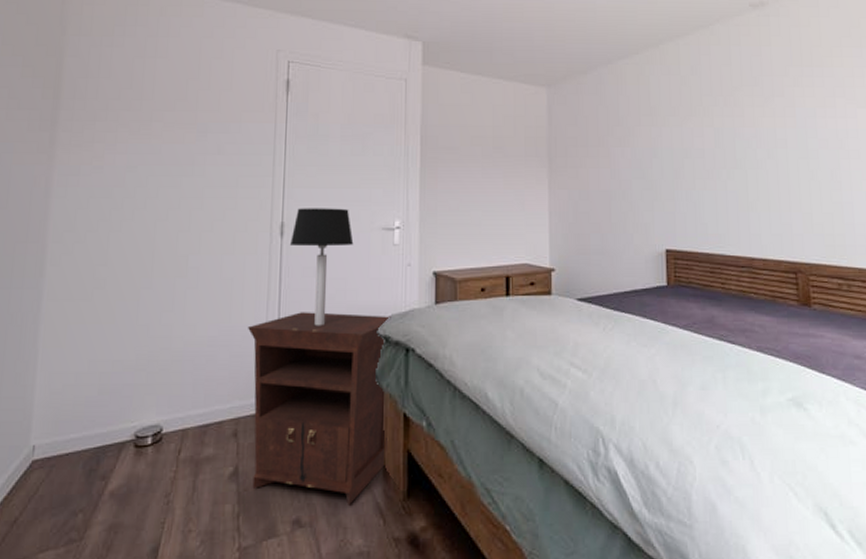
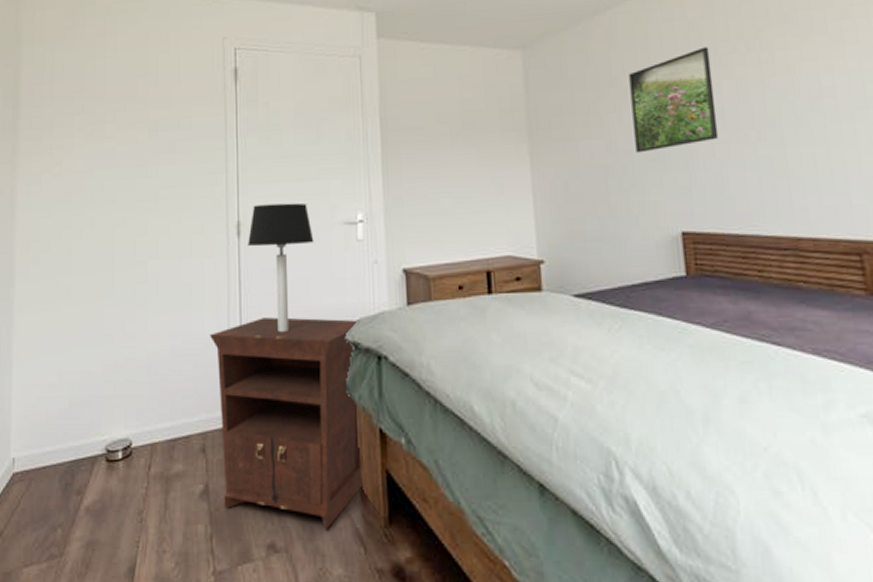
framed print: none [633,99,699,182] -> present [629,47,719,153]

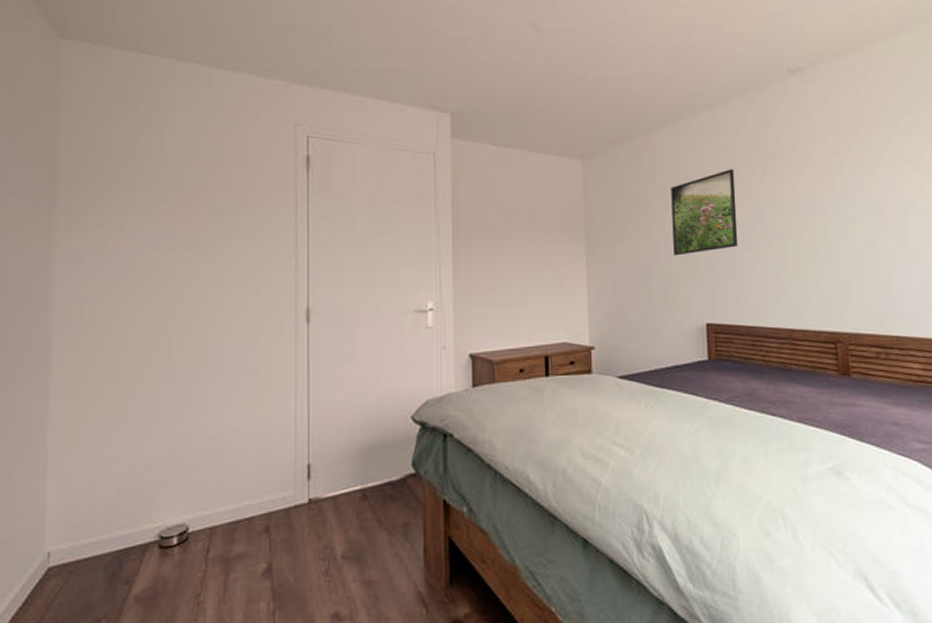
nightstand: present [210,317,364,531] -> none [276,400,427,596]
table lamp: present [248,202,314,333] -> none [318,291,385,415]

